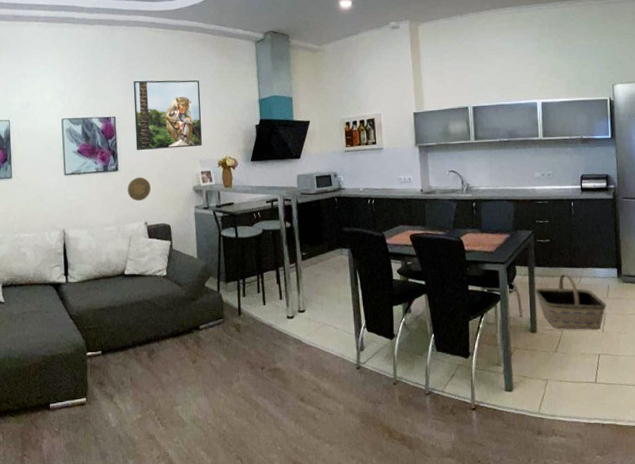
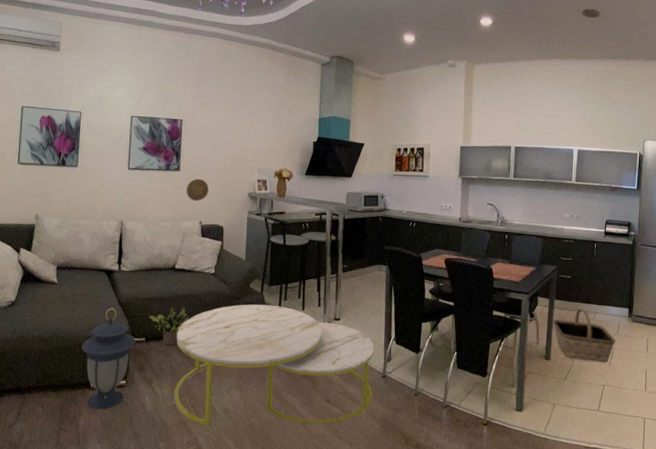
lantern: none [36,322,92,432] -> present [82,308,136,410]
potted plant: none [103,313,145,357] -> present [149,305,190,346]
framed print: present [133,80,202,151] -> none [198,87,266,156]
coffee table: none [133,303,348,438] -> present [173,304,375,426]

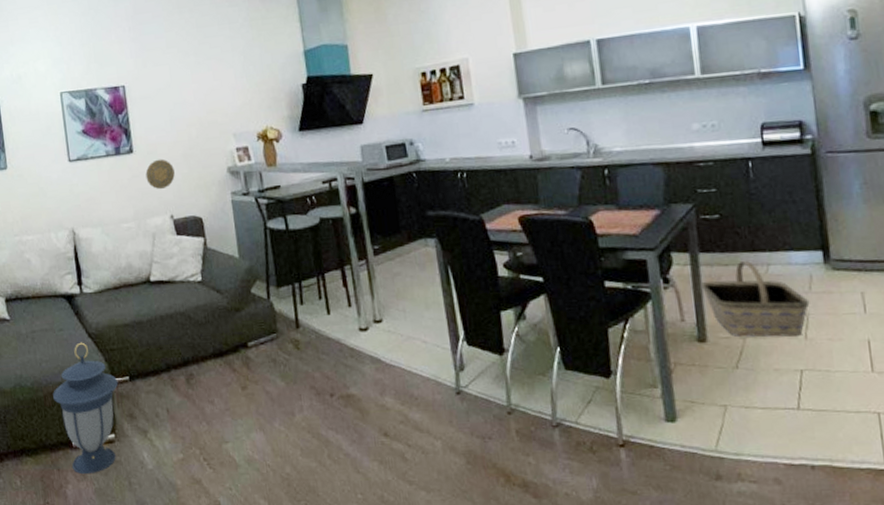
potted plant: present [149,305,190,346] -> none [128,328,180,383]
coffee table: present [173,304,375,426] -> none [167,313,447,483]

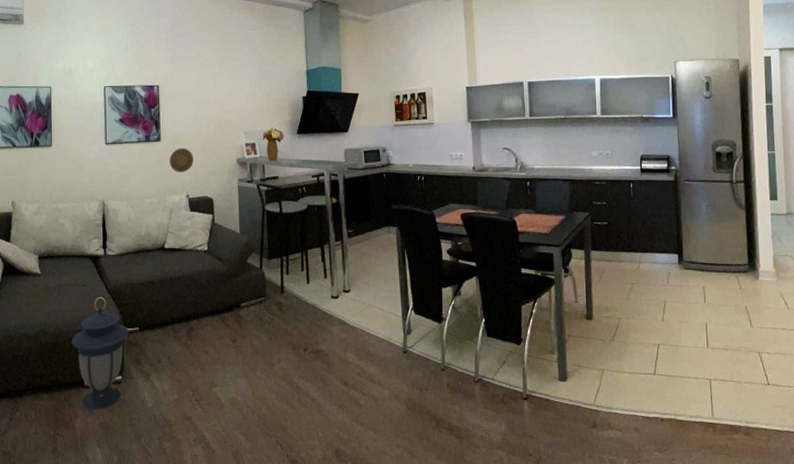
basket: present [700,260,810,338] -> none [591,258,667,318]

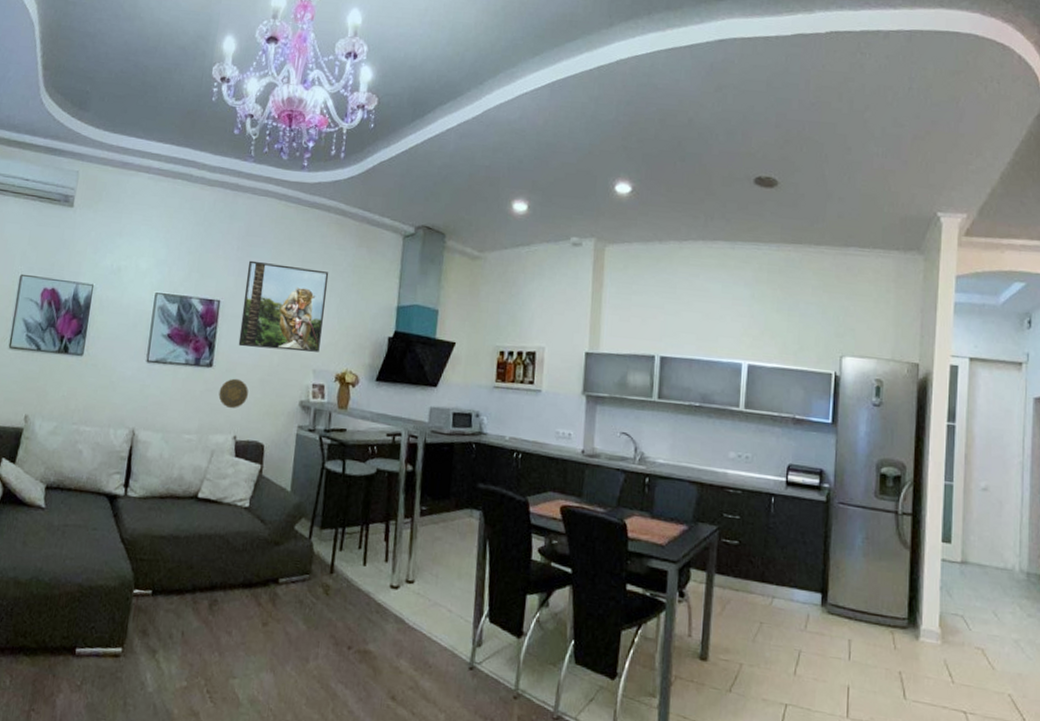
lantern: present [72,296,129,410] -> none [68,545,140,687]
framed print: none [177,48,247,121] -> present [238,260,329,352]

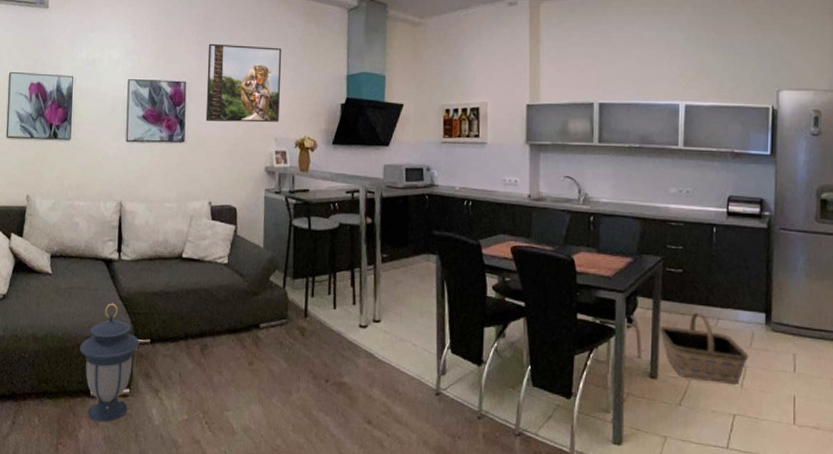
lantern: none [68,545,140,687] -> present [80,303,140,423]
decorative plate: present [218,378,249,409] -> none [192,150,218,178]
basket: none [711,588,804,671] -> present [658,312,749,385]

